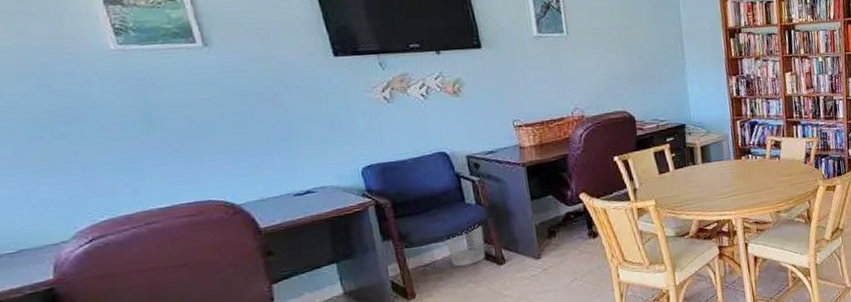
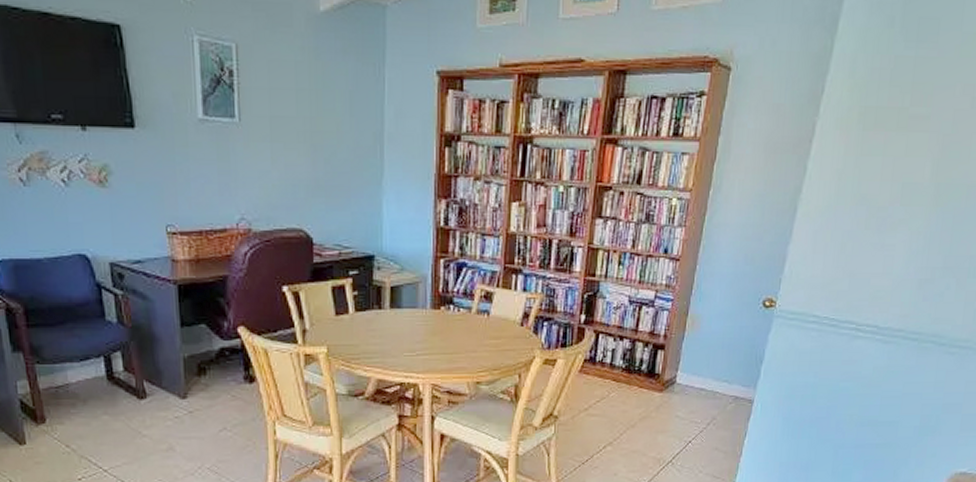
wastebasket: present [444,225,485,267] -> none [80,348,125,394]

